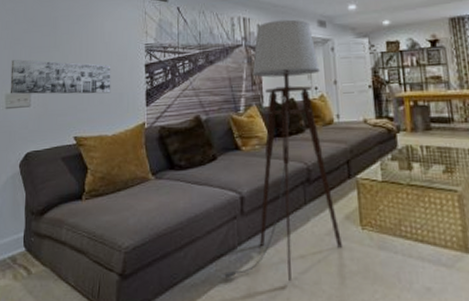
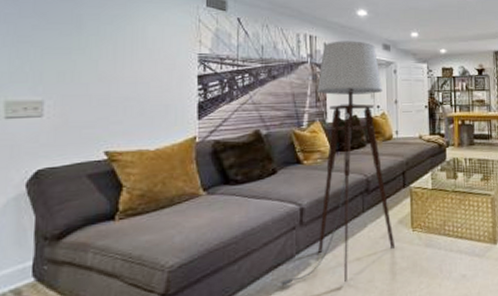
wall art: present [10,59,111,95] -> none [11,60,155,105]

